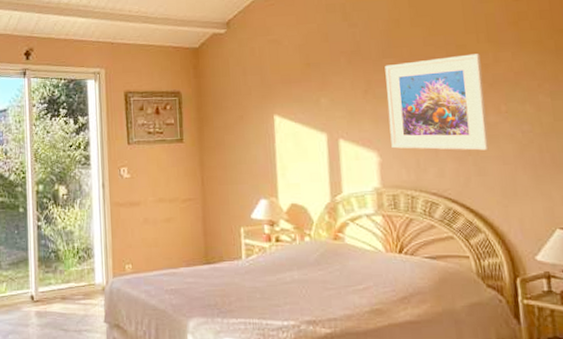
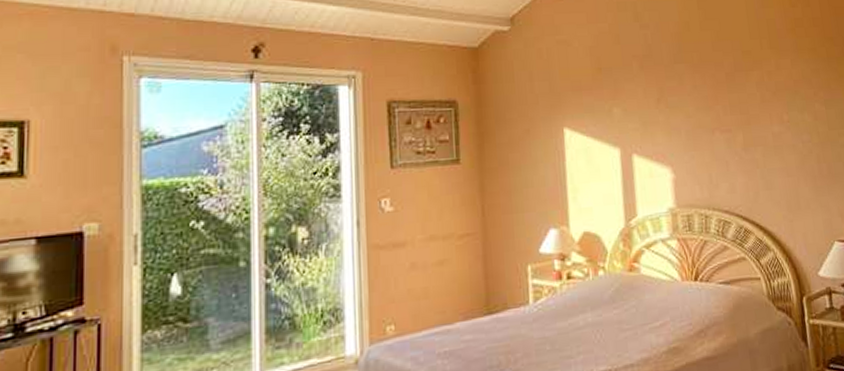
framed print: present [385,54,489,151] -> none [676,60,774,164]

